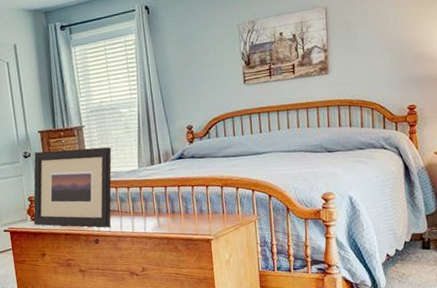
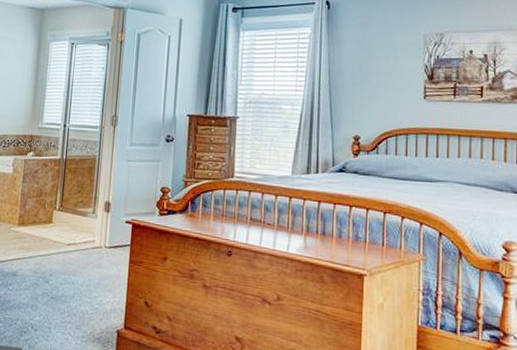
picture frame: present [33,147,112,228] -> none [161,137,265,239]

